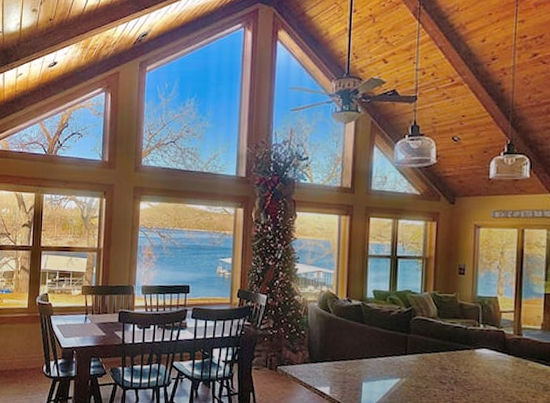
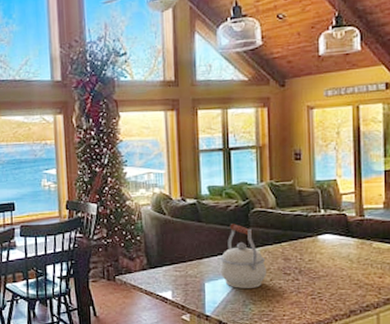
kettle: none [377,328,424,393] -> present [219,224,267,288]

